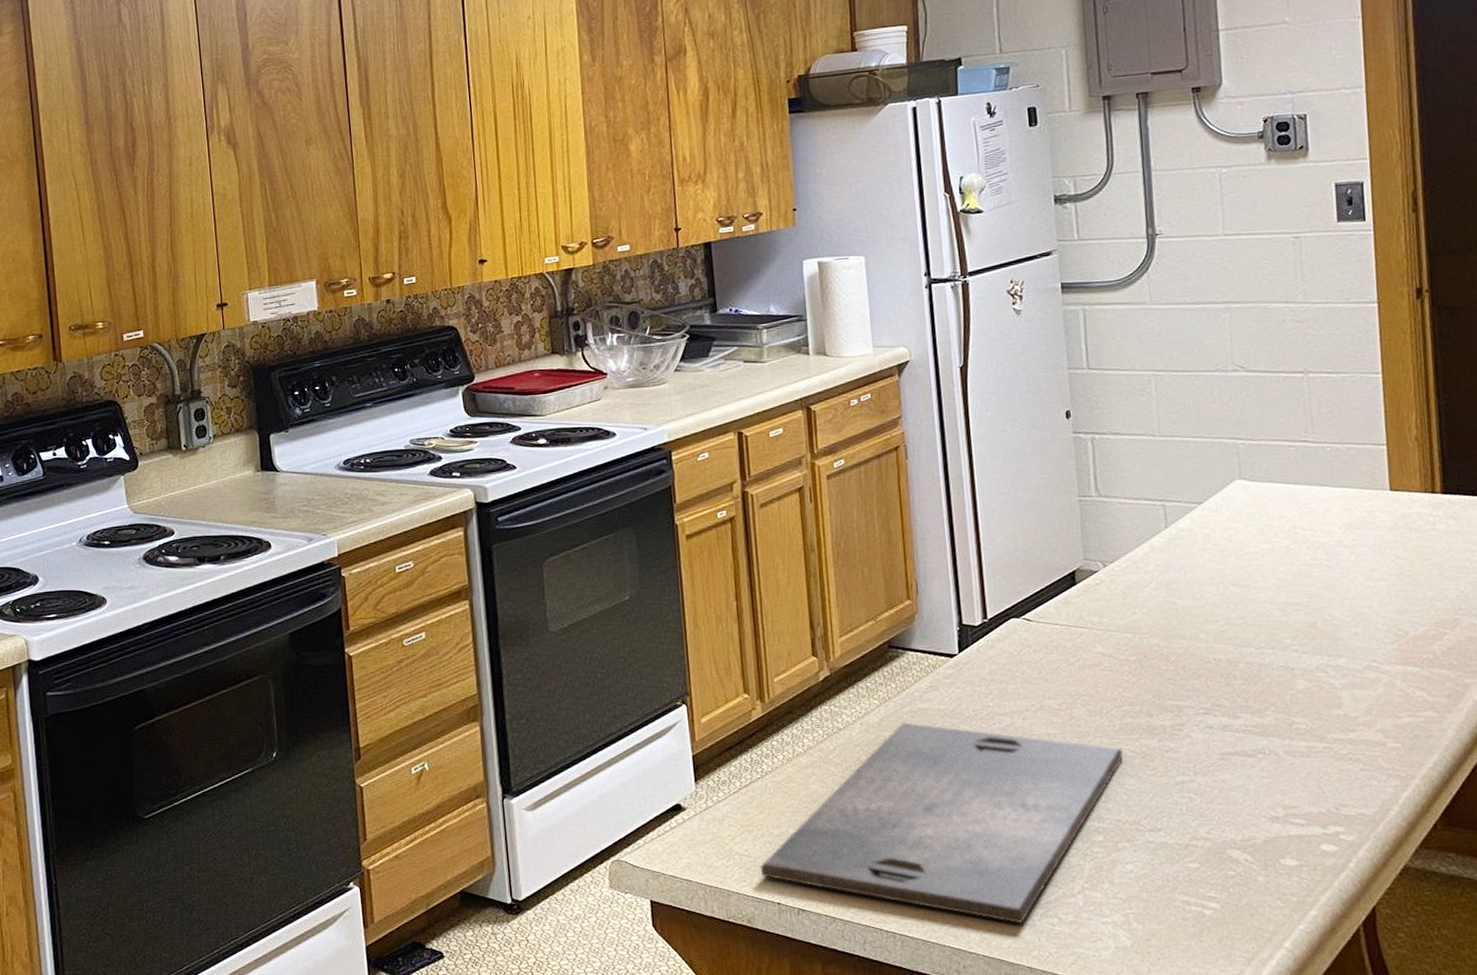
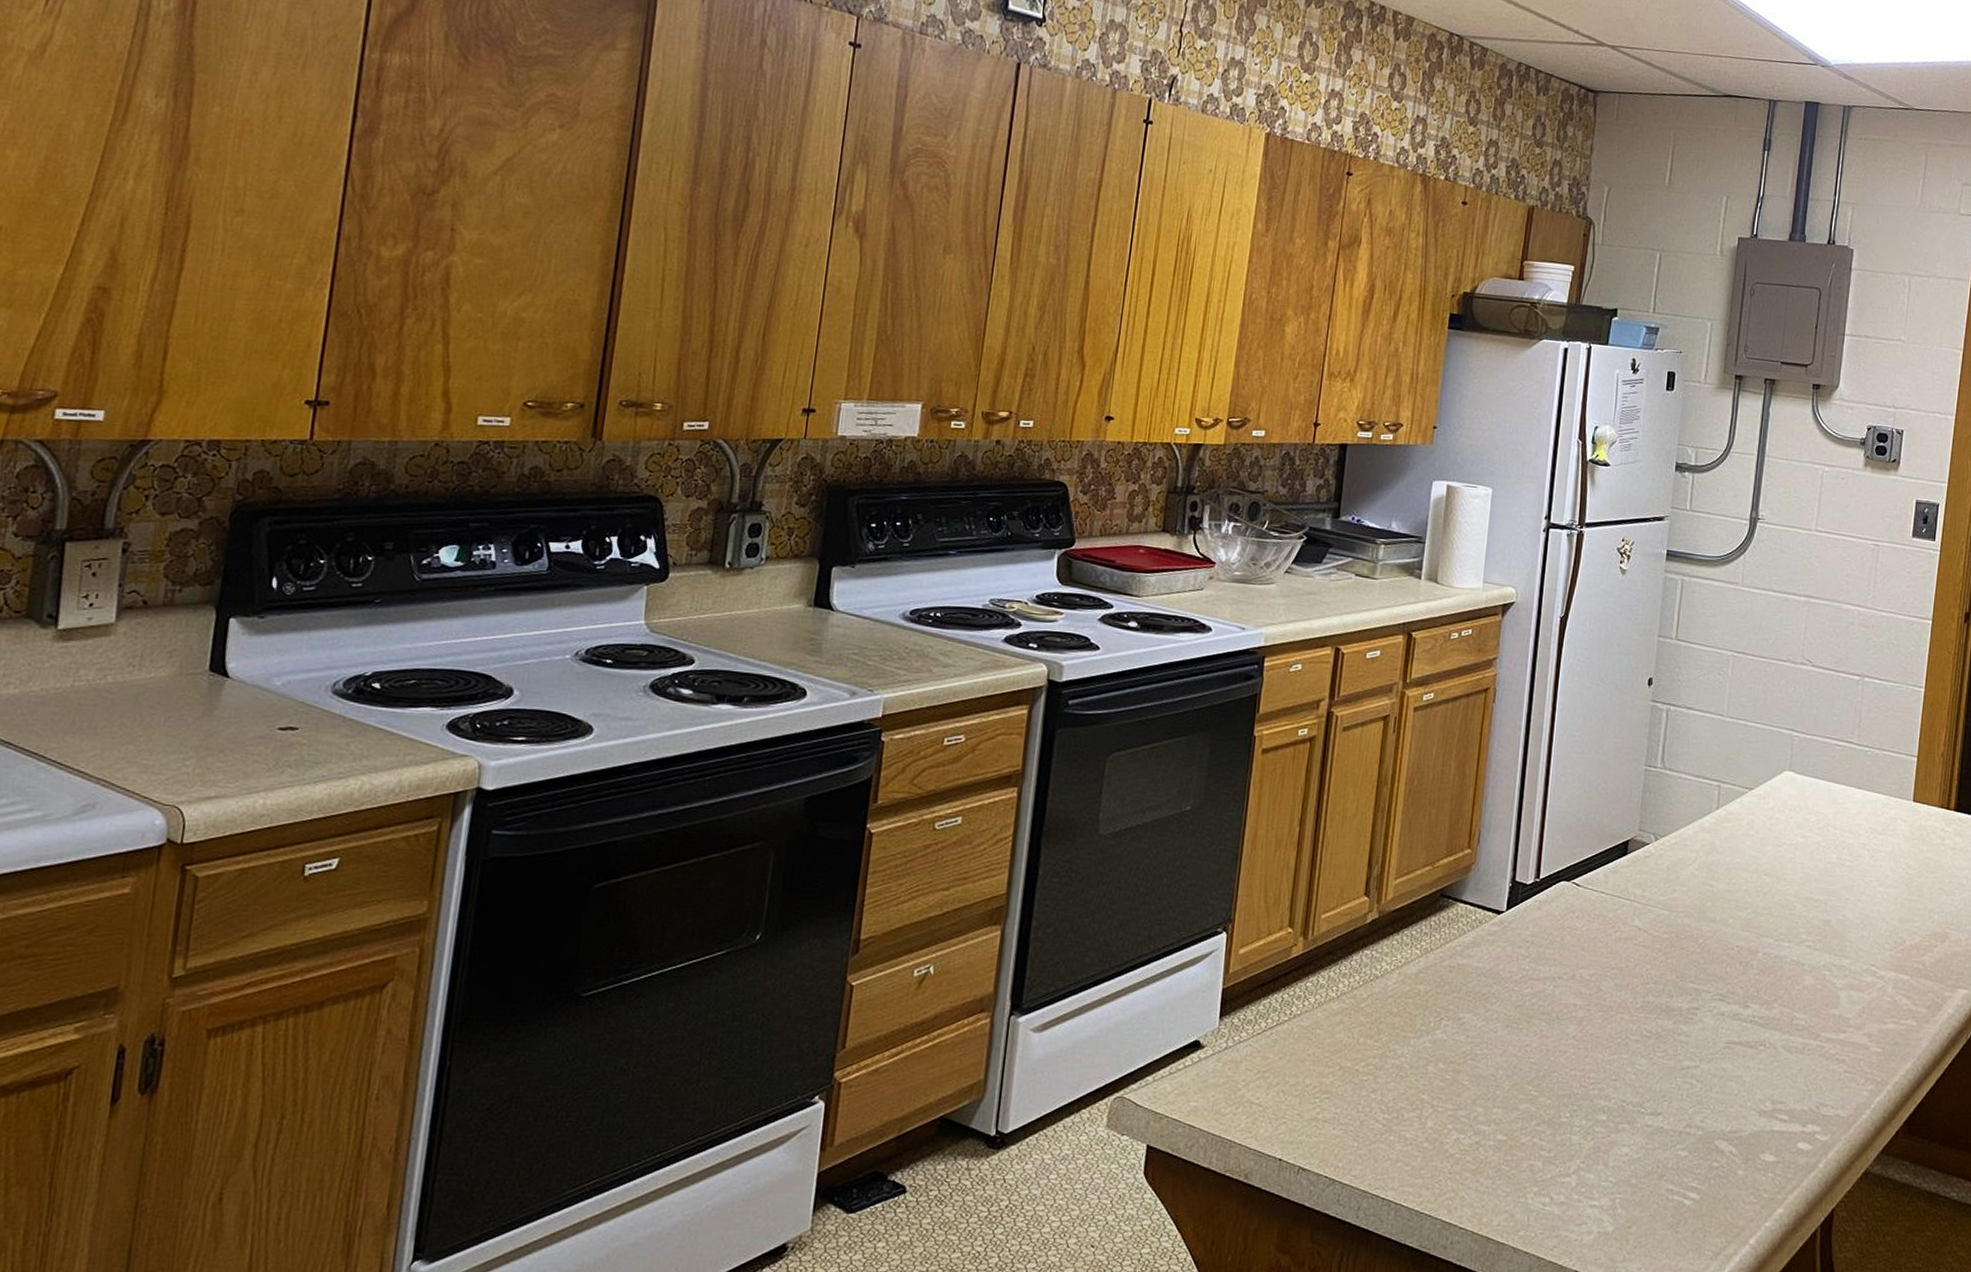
cutting board: present [761,722,1124,924] -> none [1268,977,1641,1202]

